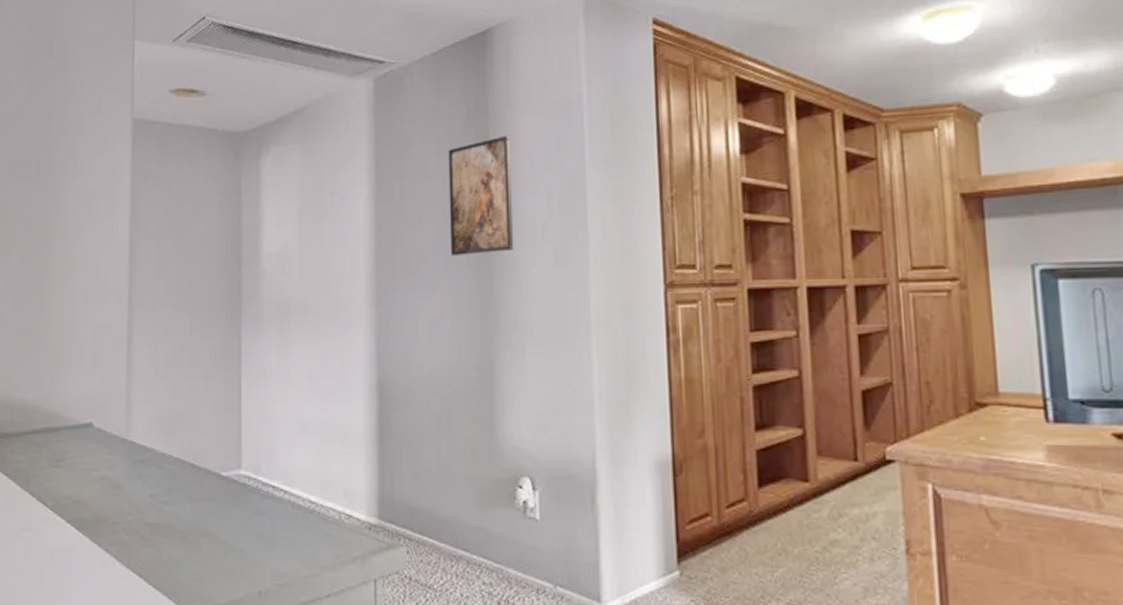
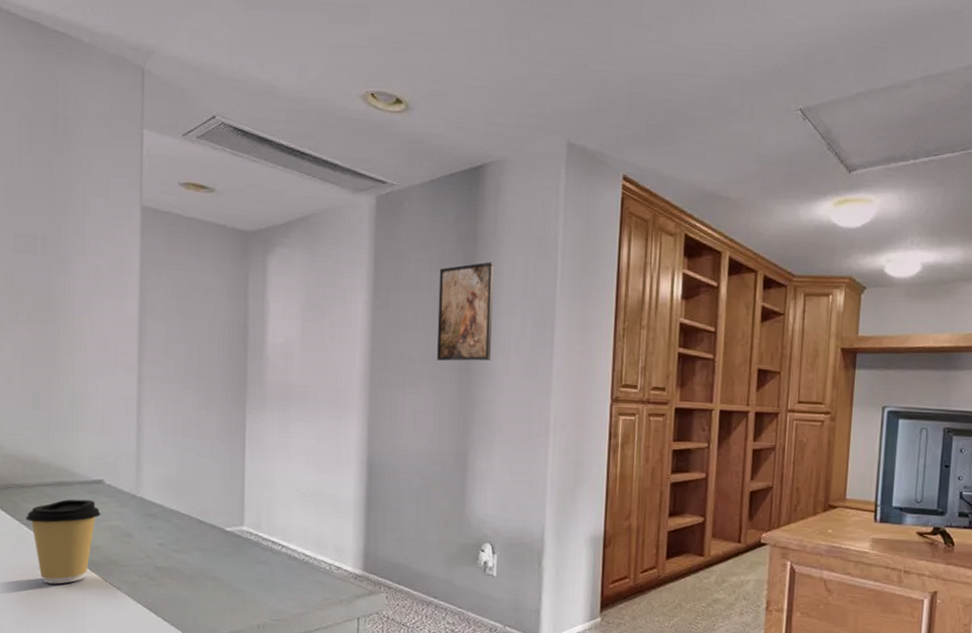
coffee cup: none [13,447,89,548] -> present [26,499,101,584]

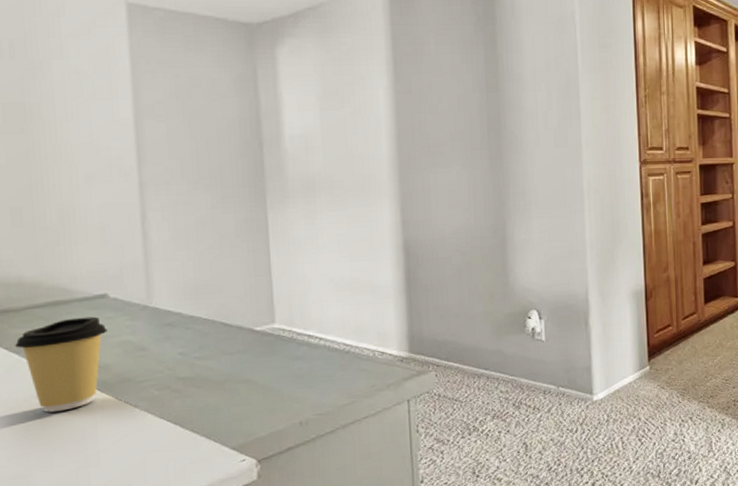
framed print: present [436,262,494,361] -> none [460,41,521,139]

